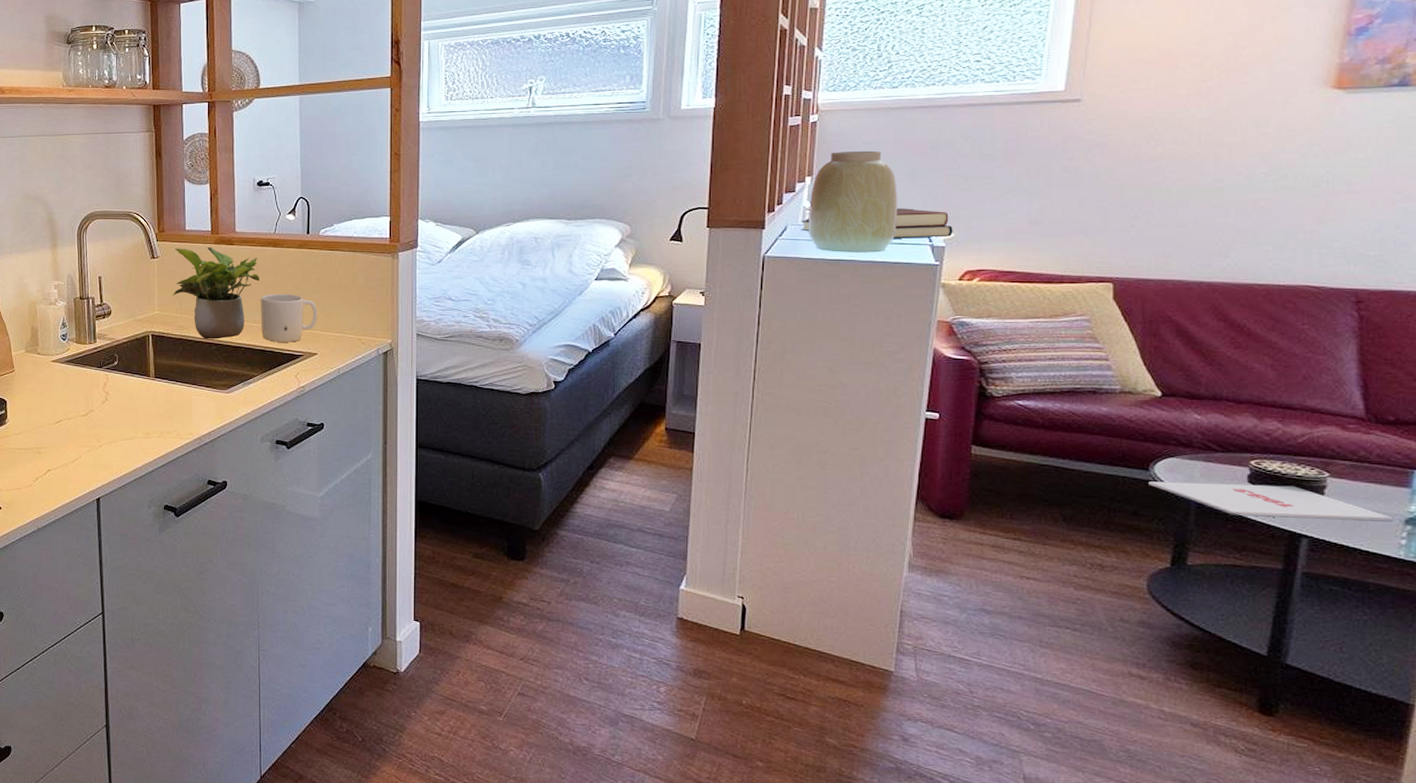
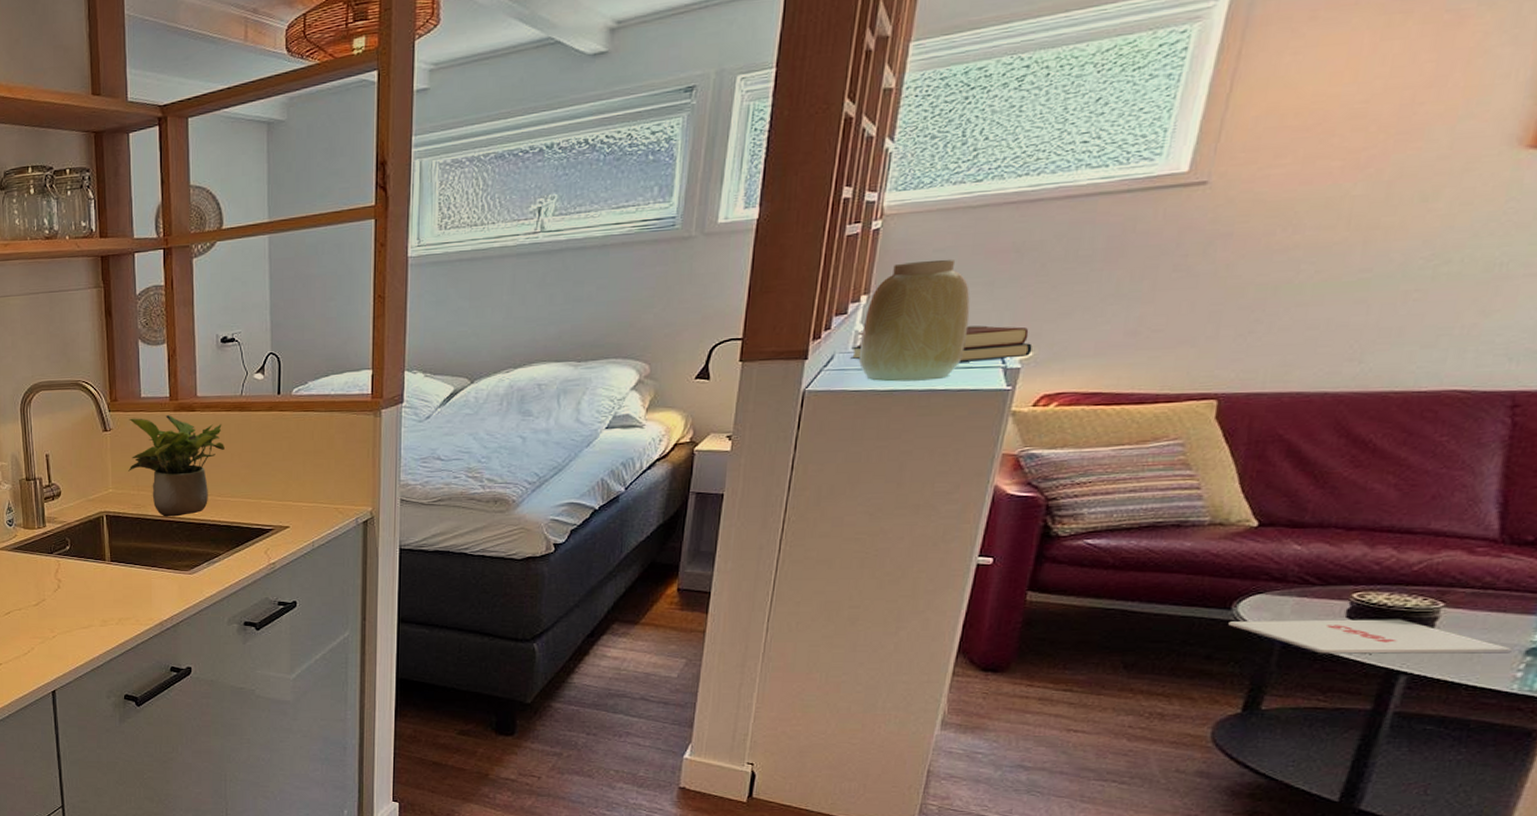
mug: present [259,293,318,342] -> none [224,462,290,516]

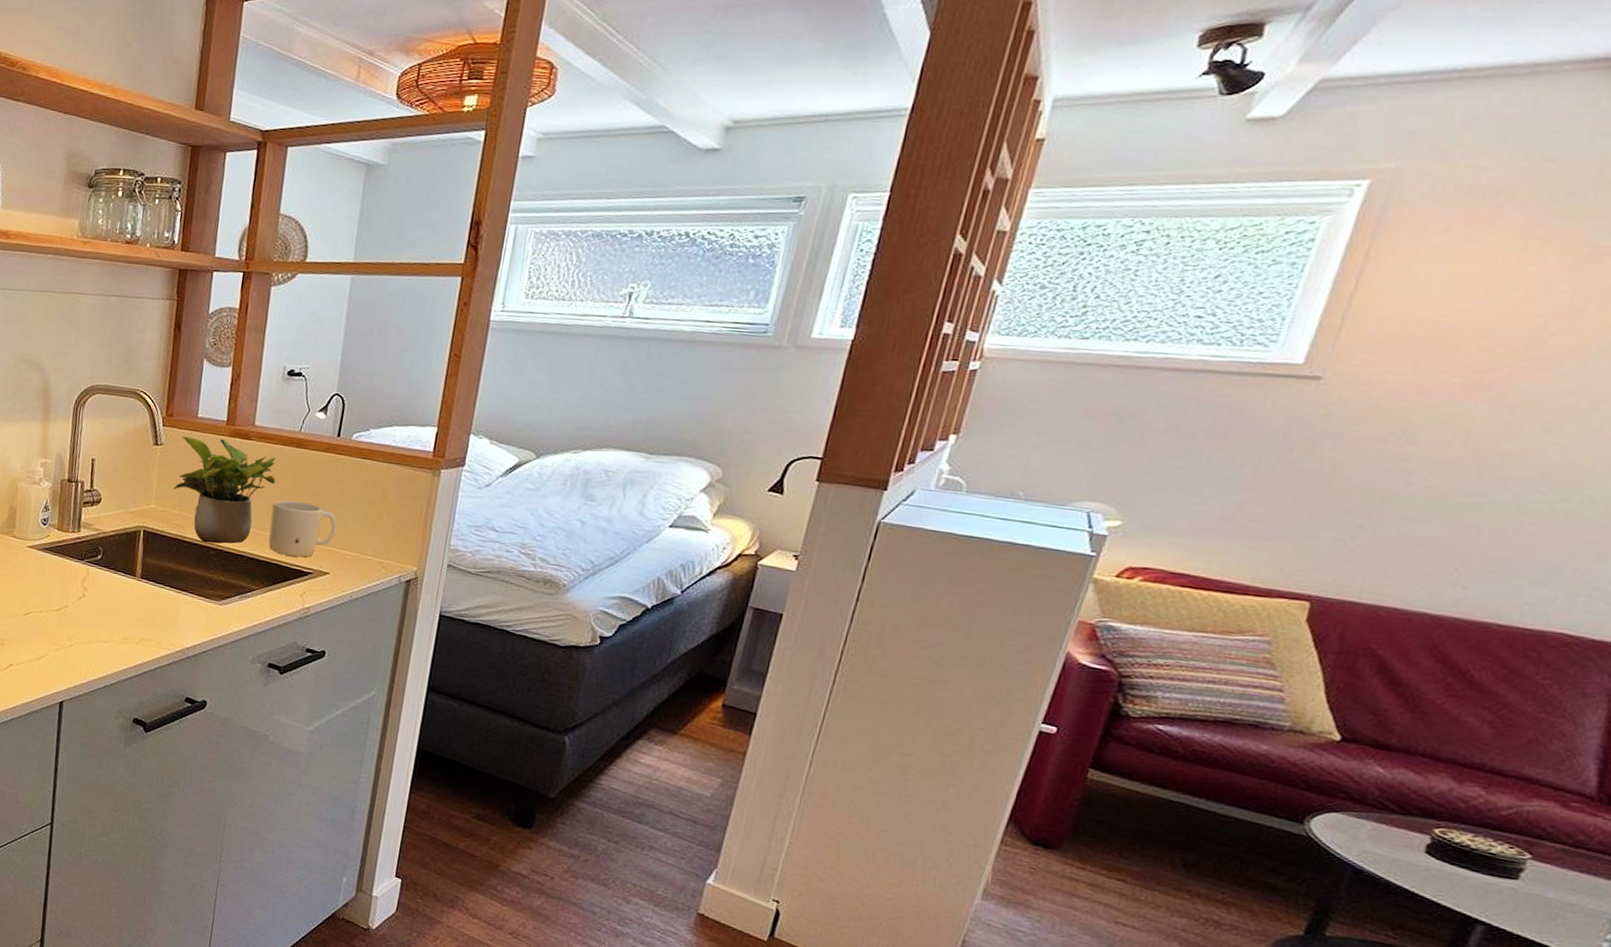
mug: none [224,462,290,516] -> present [268,500,337,557]
books: present [850,325,1033,362] -> none [931,471,1123,525]
vase: present [859,259,971,382] -> none [940,408,1063,534]
magazine: present [1228,619,1512,654] -> none [1299,836,1600,921]

